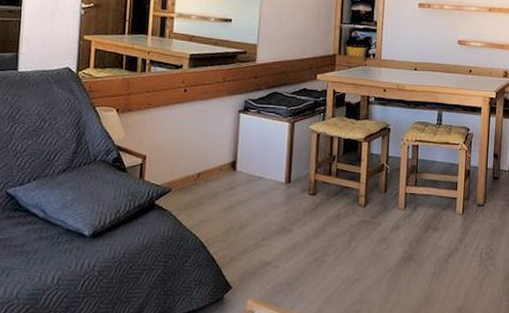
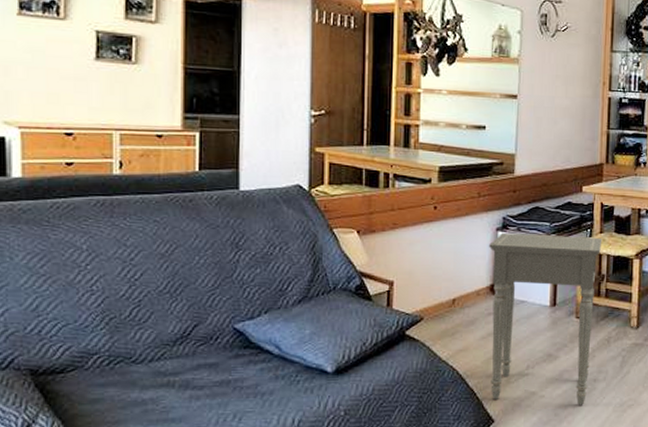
side table: none [229,114,334,277] -> present [489,232,603,405]

